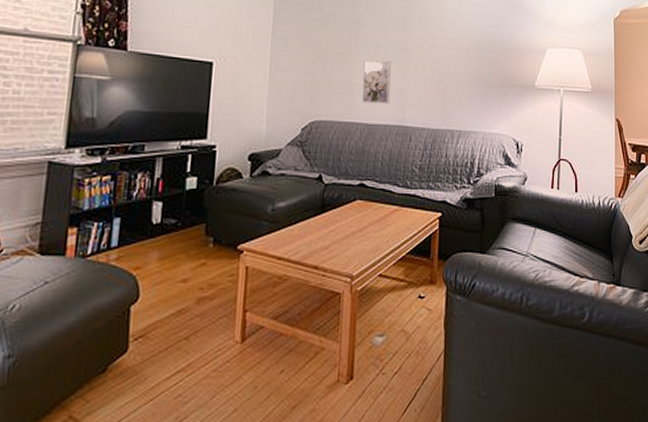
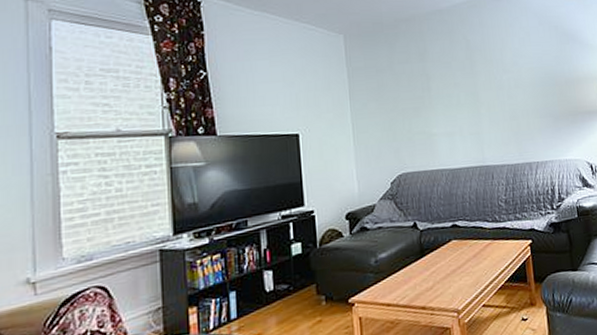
wall art: present [361,60,391,105] -> none [439,107,469,150]

